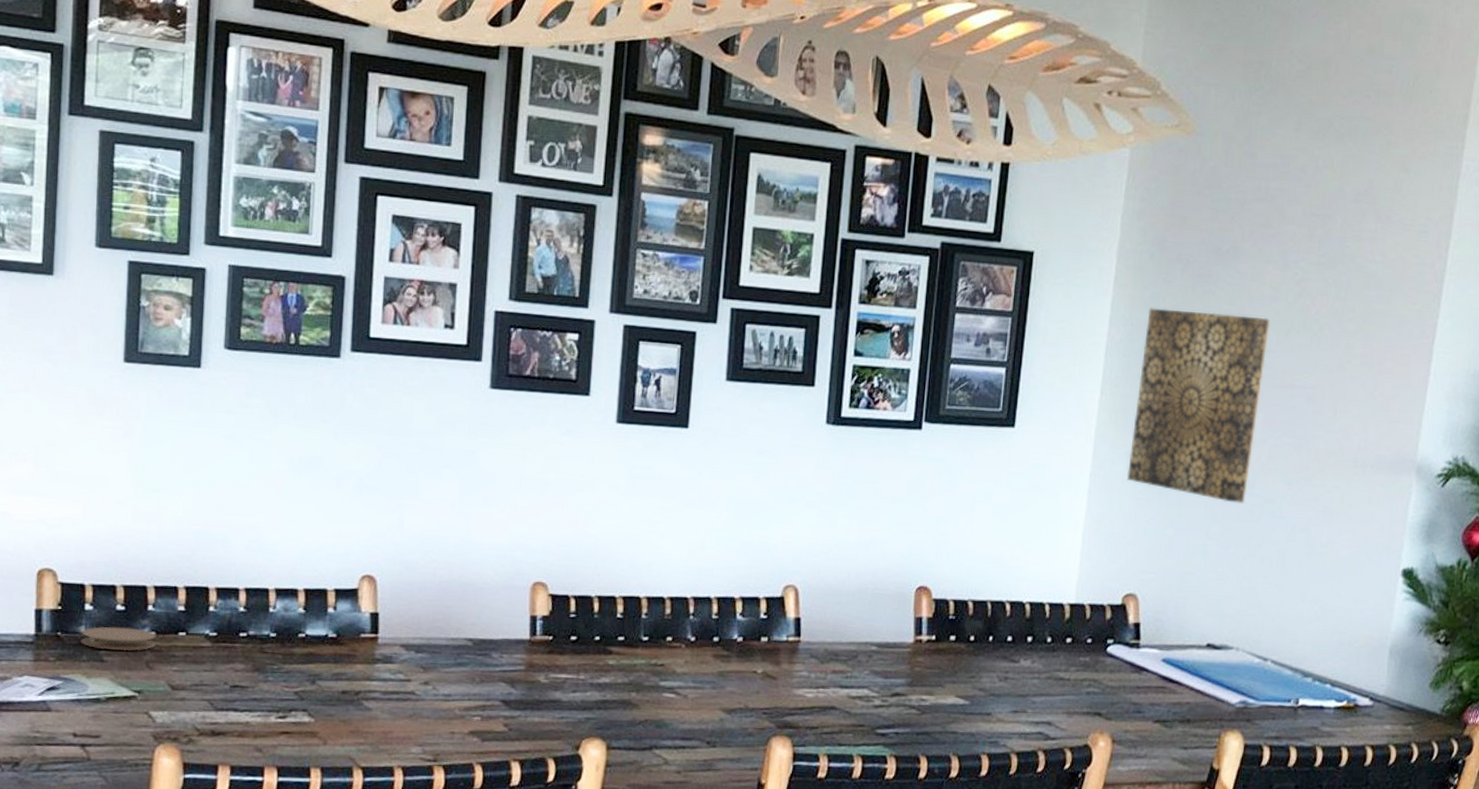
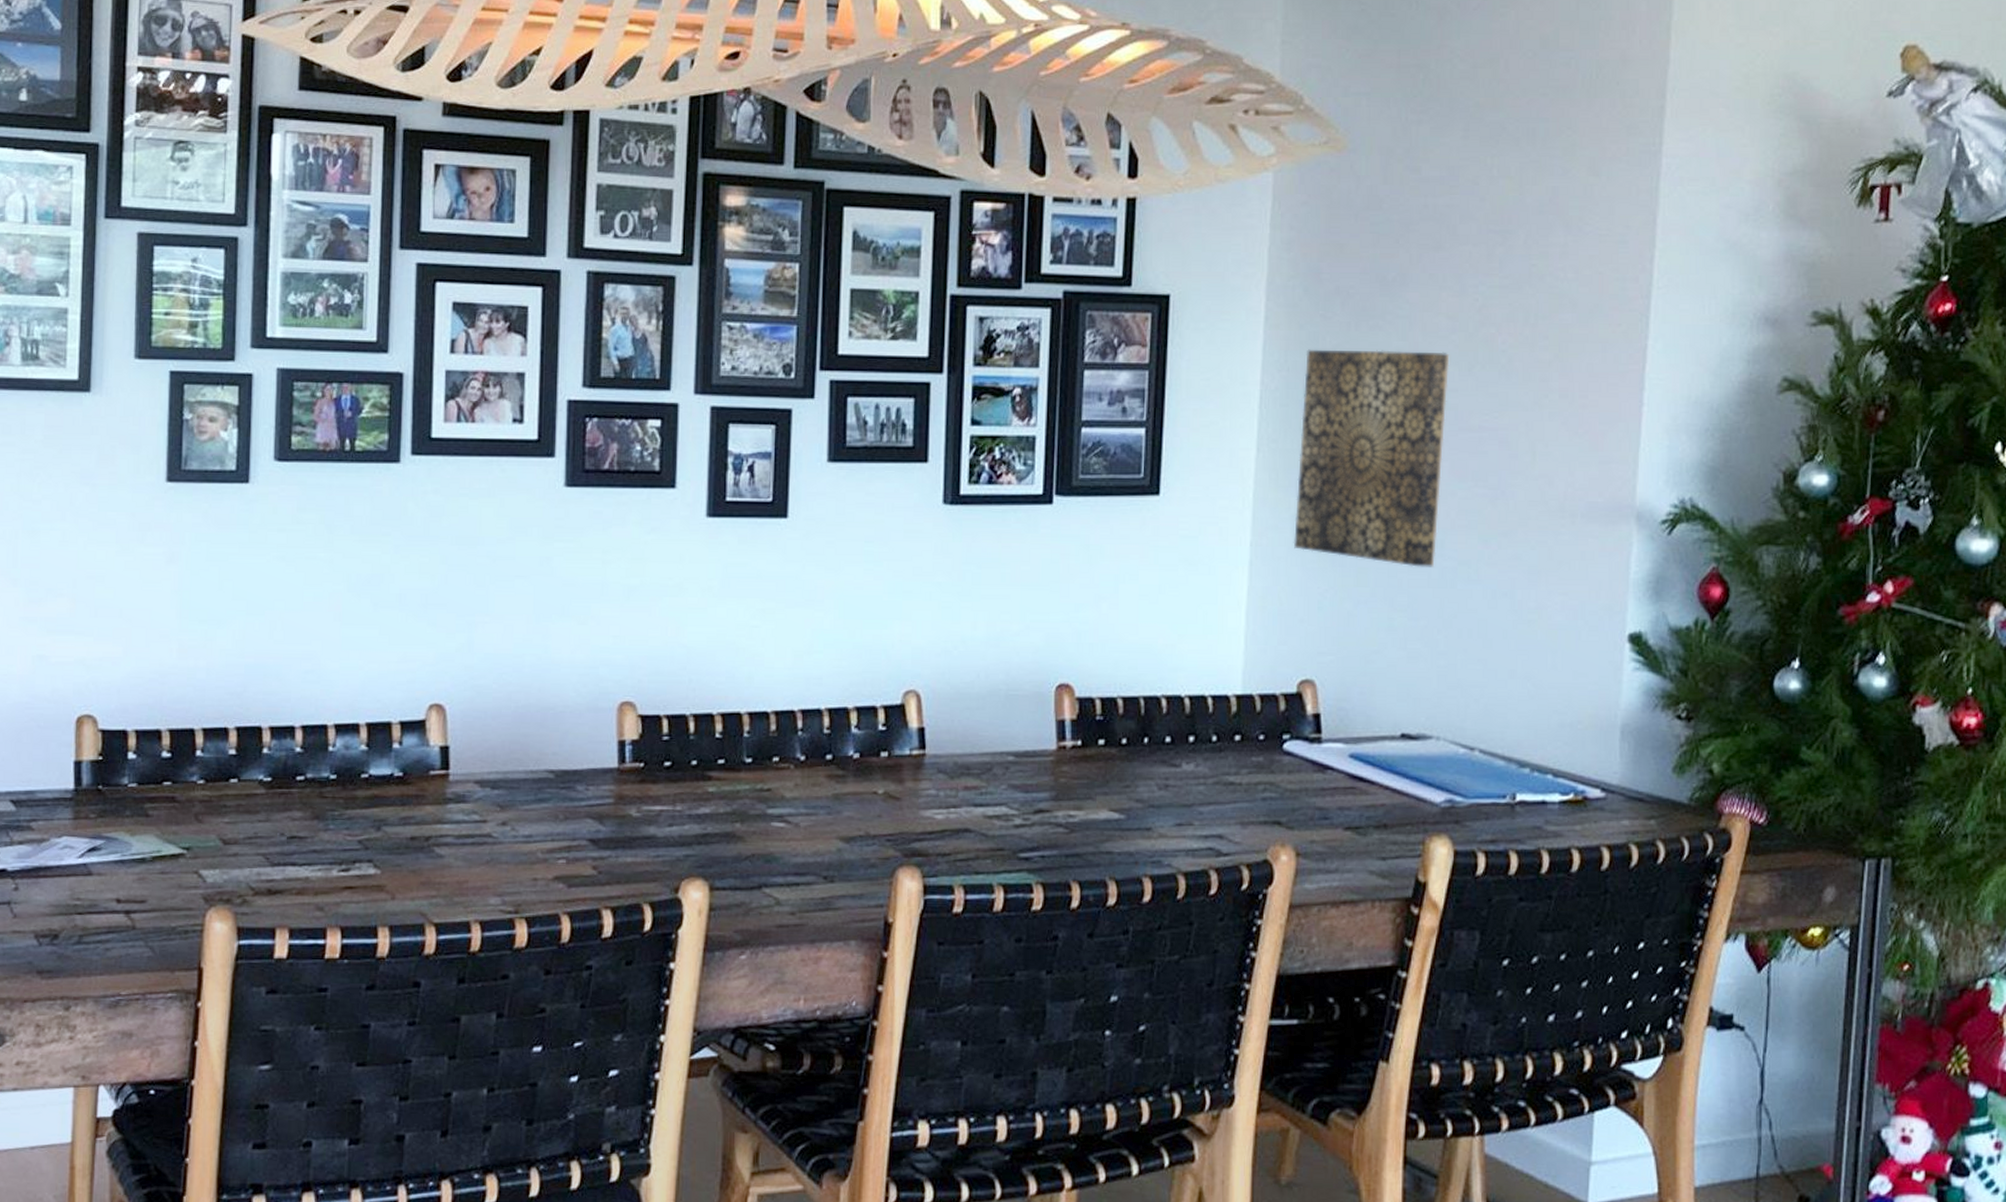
coaster: present [81,626,157,651] -> none [124,776,206,803]

